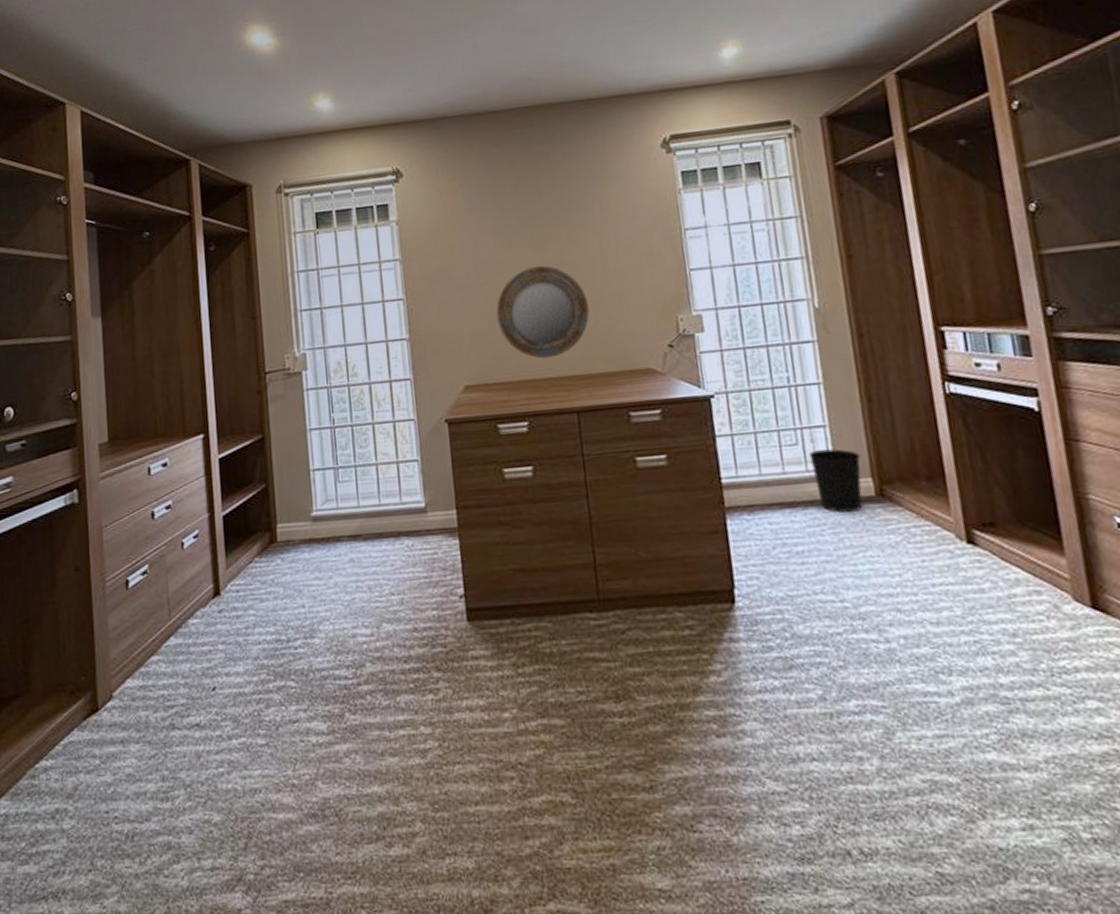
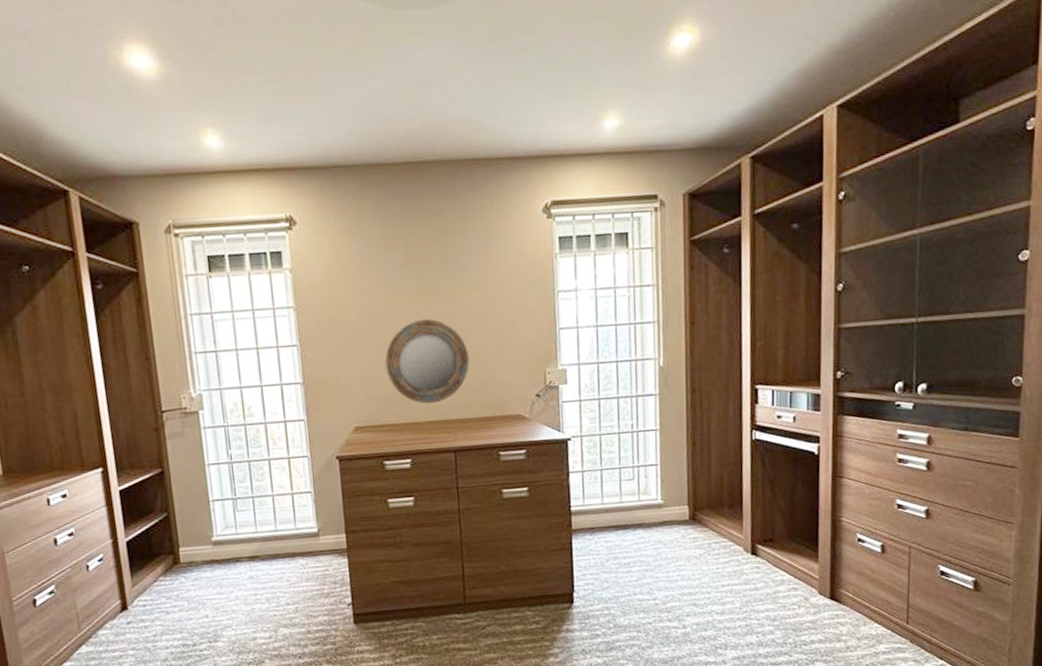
wastebasket: present [809,448,863,513] -> none [642,483,682,533]

